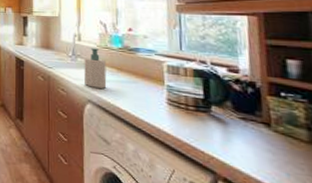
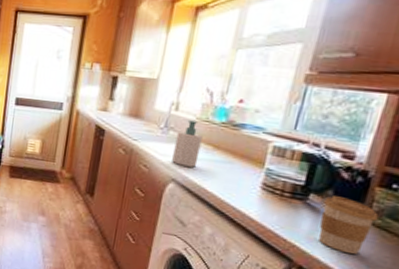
coffee cup: none [226,107,280,163] -> present [319,196,379,255]

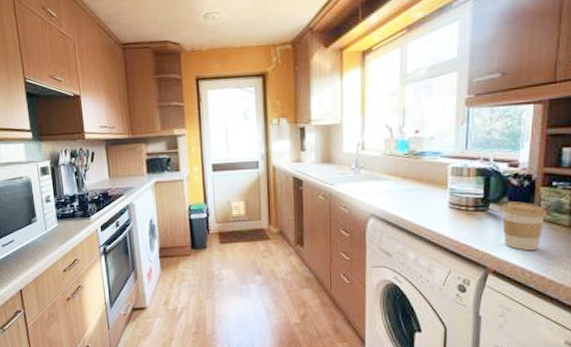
soap bottle: present [172,120,203,167] -> none [367,157,391,201]

